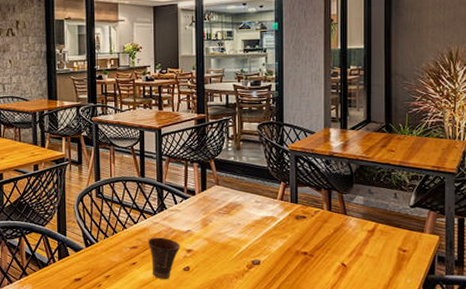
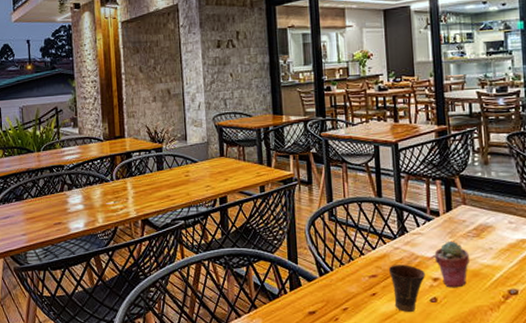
potted succulent: none [189,217,219,259] -> present [434,240,469,288]

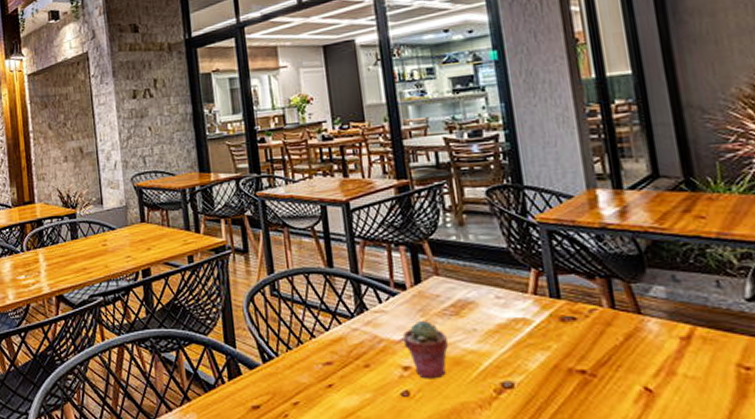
cup: present [388,265,425,312] -> none [346,349,393,408]

